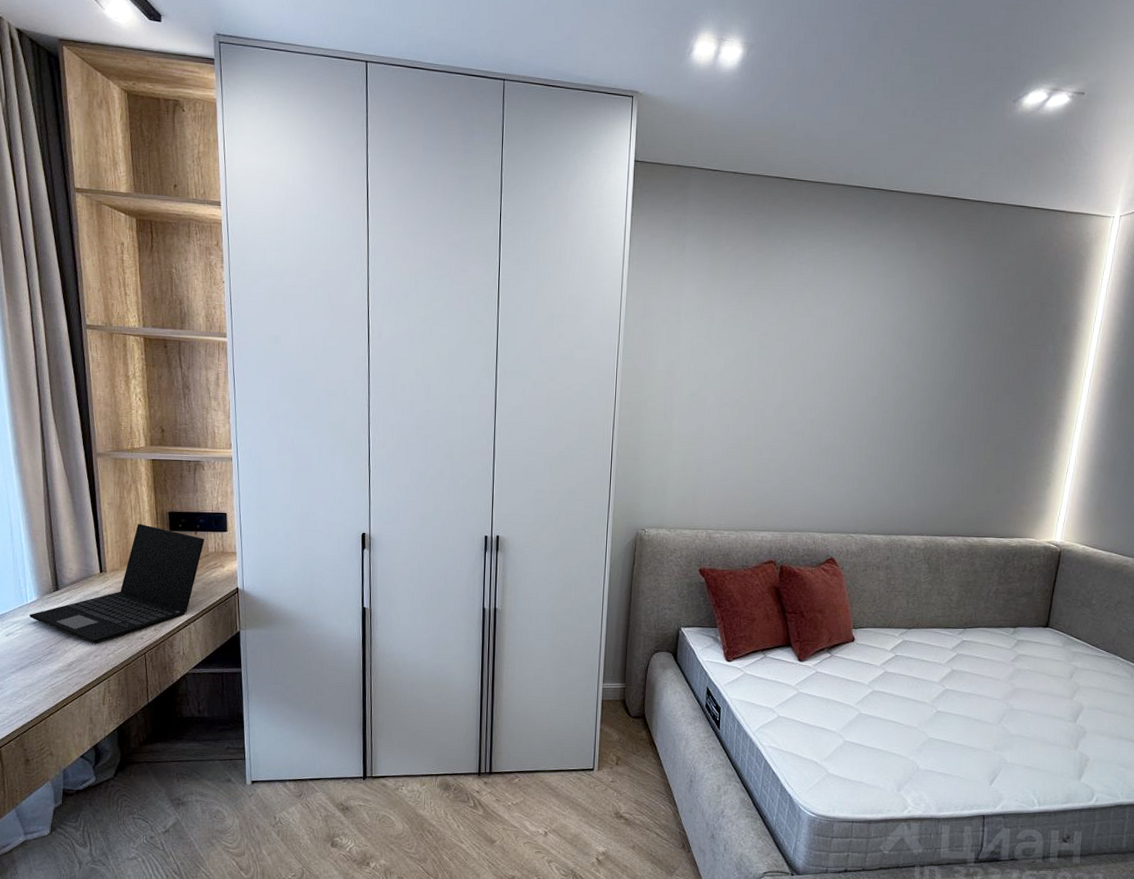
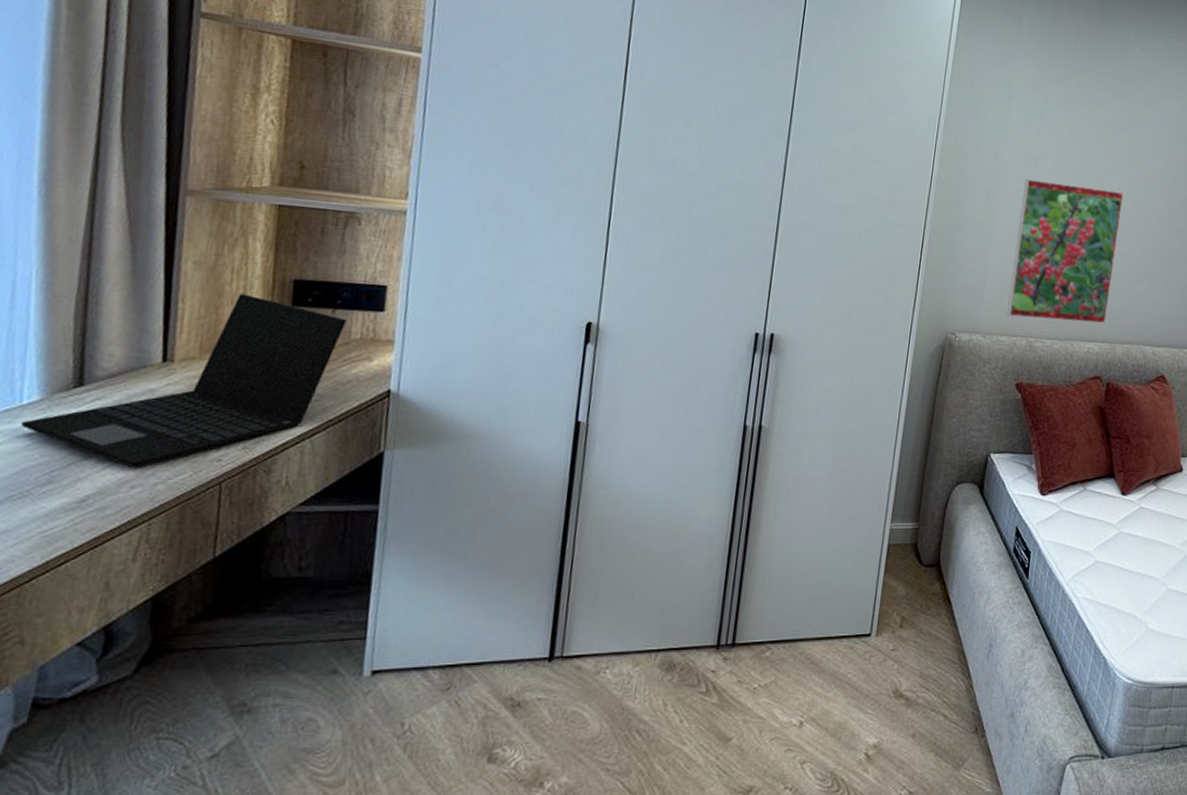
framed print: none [687,391,789,516] -> present [1006,178,1125,324]

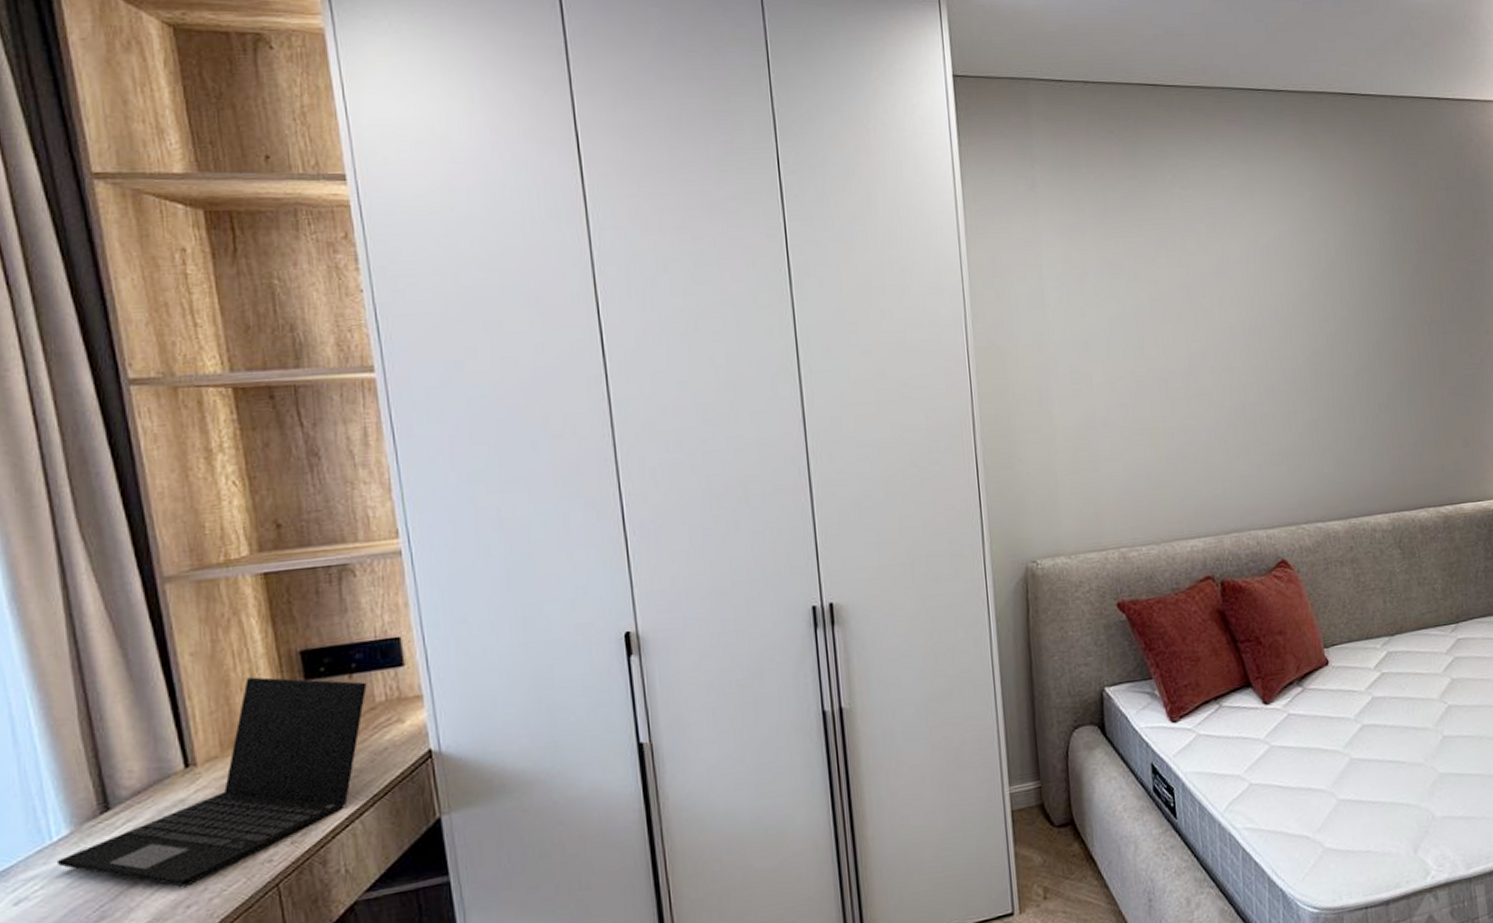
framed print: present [1006,178,1125,324] -> none [1079,359,1206,529]

